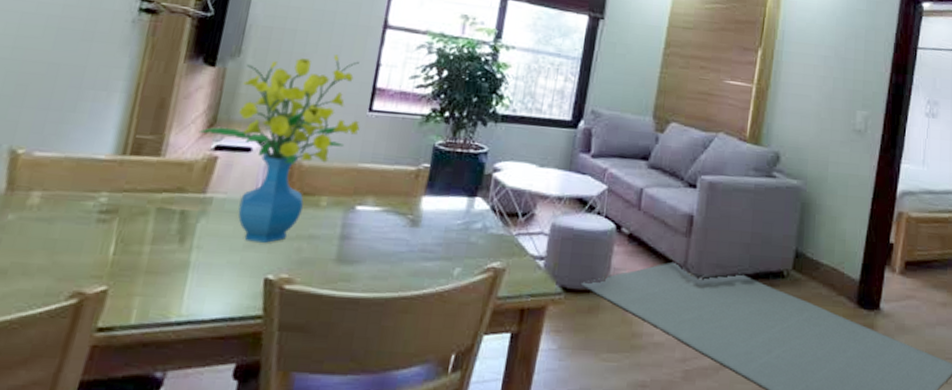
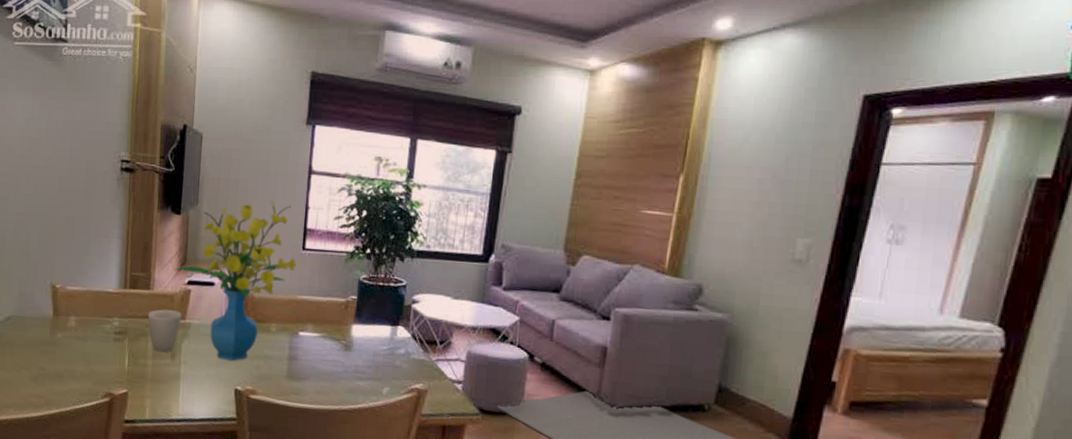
cup: none [151,181,202,236] -> present [147,309,182,353]

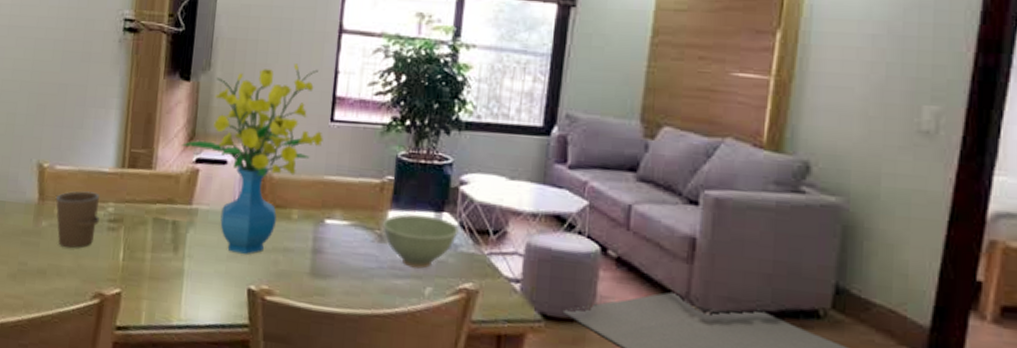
cup: none [68,308,107,356] -> present [56,191,99,248]
cup: present [147,309,182,353] -> none [147,192,188,244]
bowl: none [347,328,411,373] -> present [382,214,459,269]

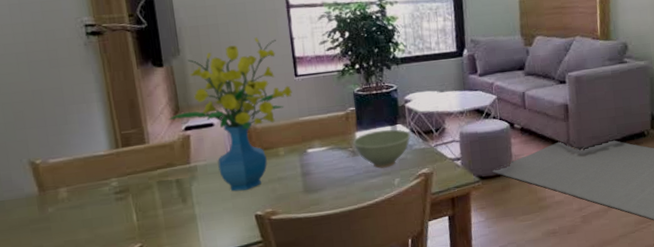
cup: present [56,191,99,248] -> none [57,173,106,224]

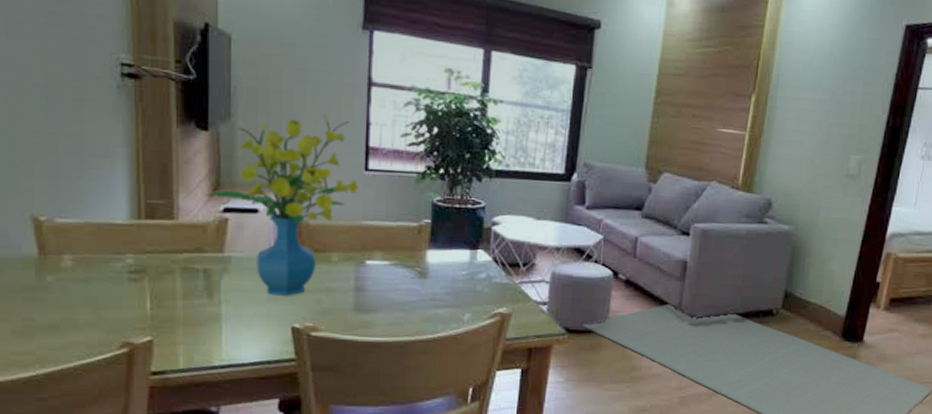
bowl: present [353,129,411,169] -> none [422,252,493,299]

